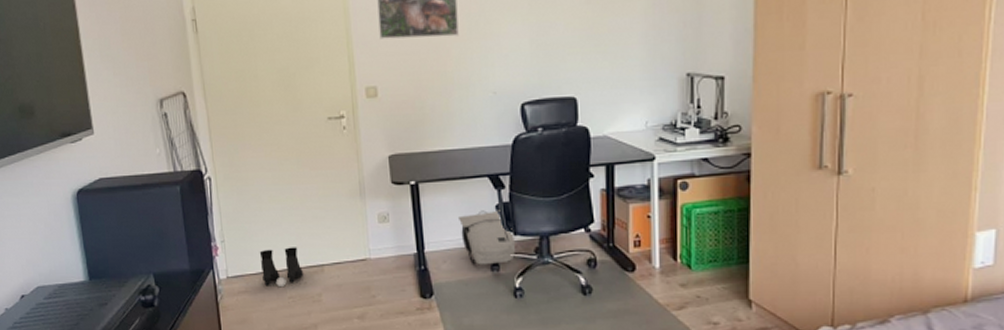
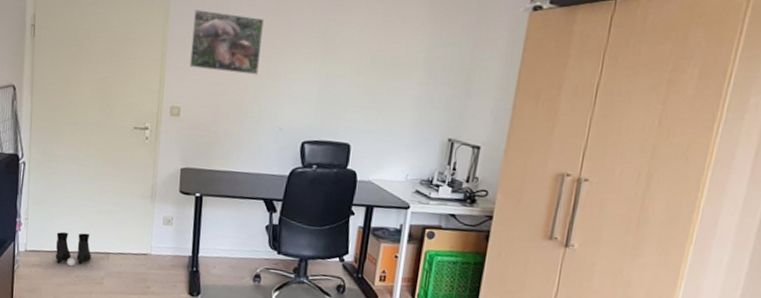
backpack: present [459,210,516,265] -> none [232,228,278,277]

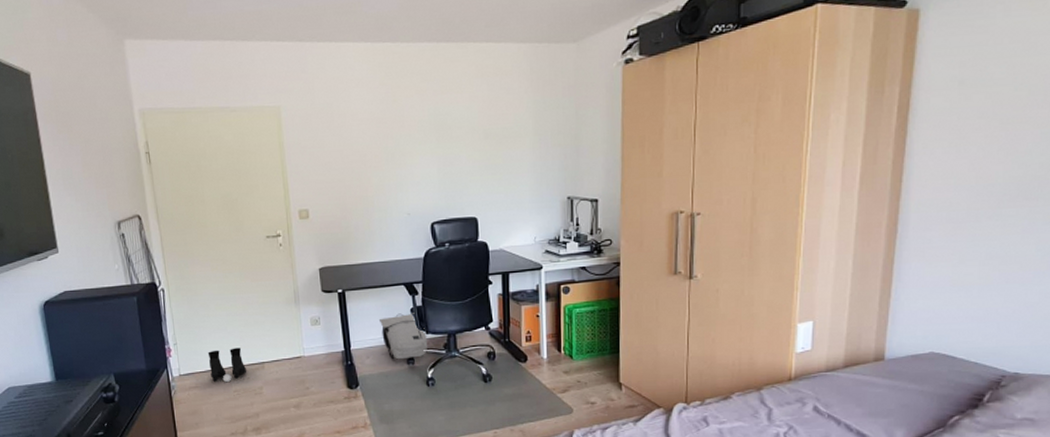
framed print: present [189,9,264,75] -> none [306,110,378,169]
backpack: none [232,228,278,277] -> present [380,313,428,360]

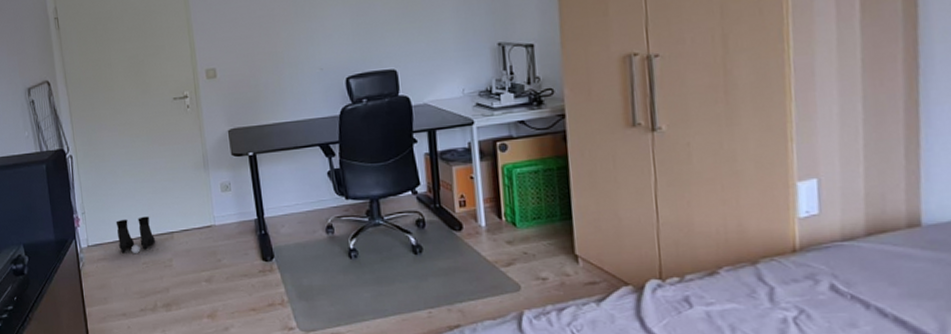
backpack: present [380,313,428,360] -> none [294,176,349,229]

